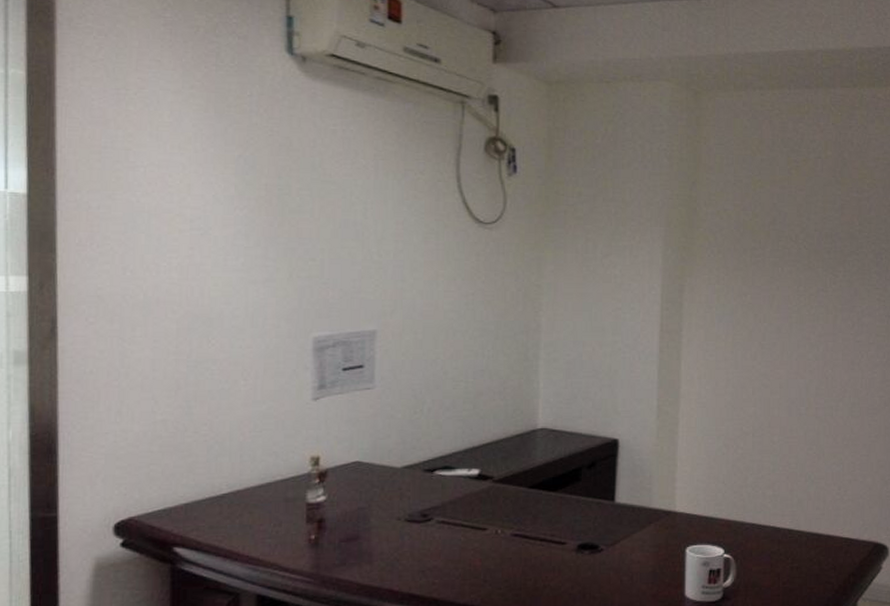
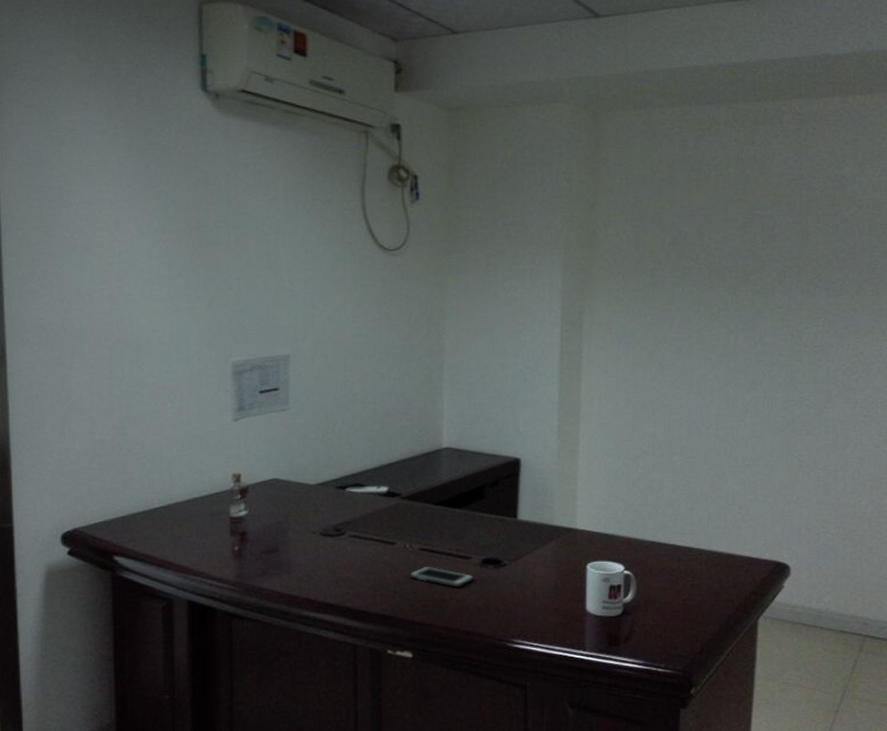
cell phone: none [500,552,569,575] -> present [409,566,474,588]

